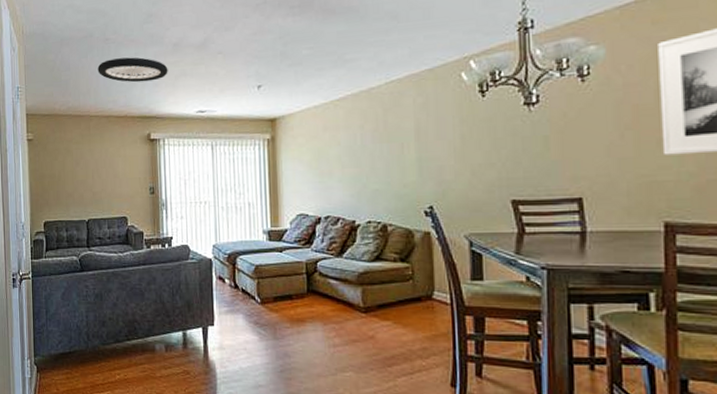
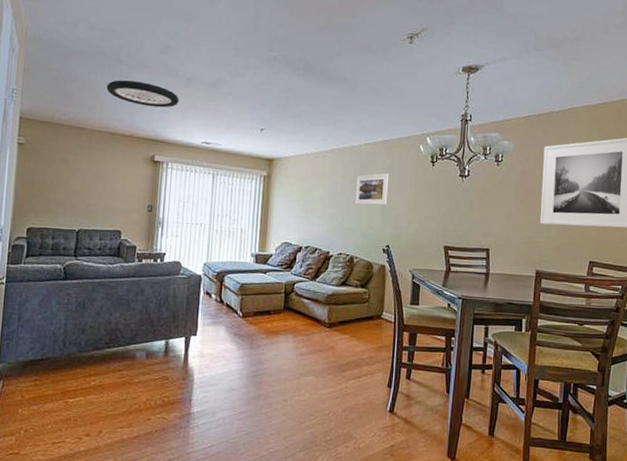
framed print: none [379,115,424,160] -> present [354,173,390,206]

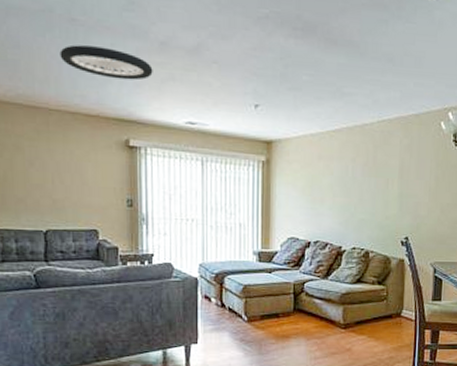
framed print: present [354,173,390,206] -> none [368,155,407,193]

